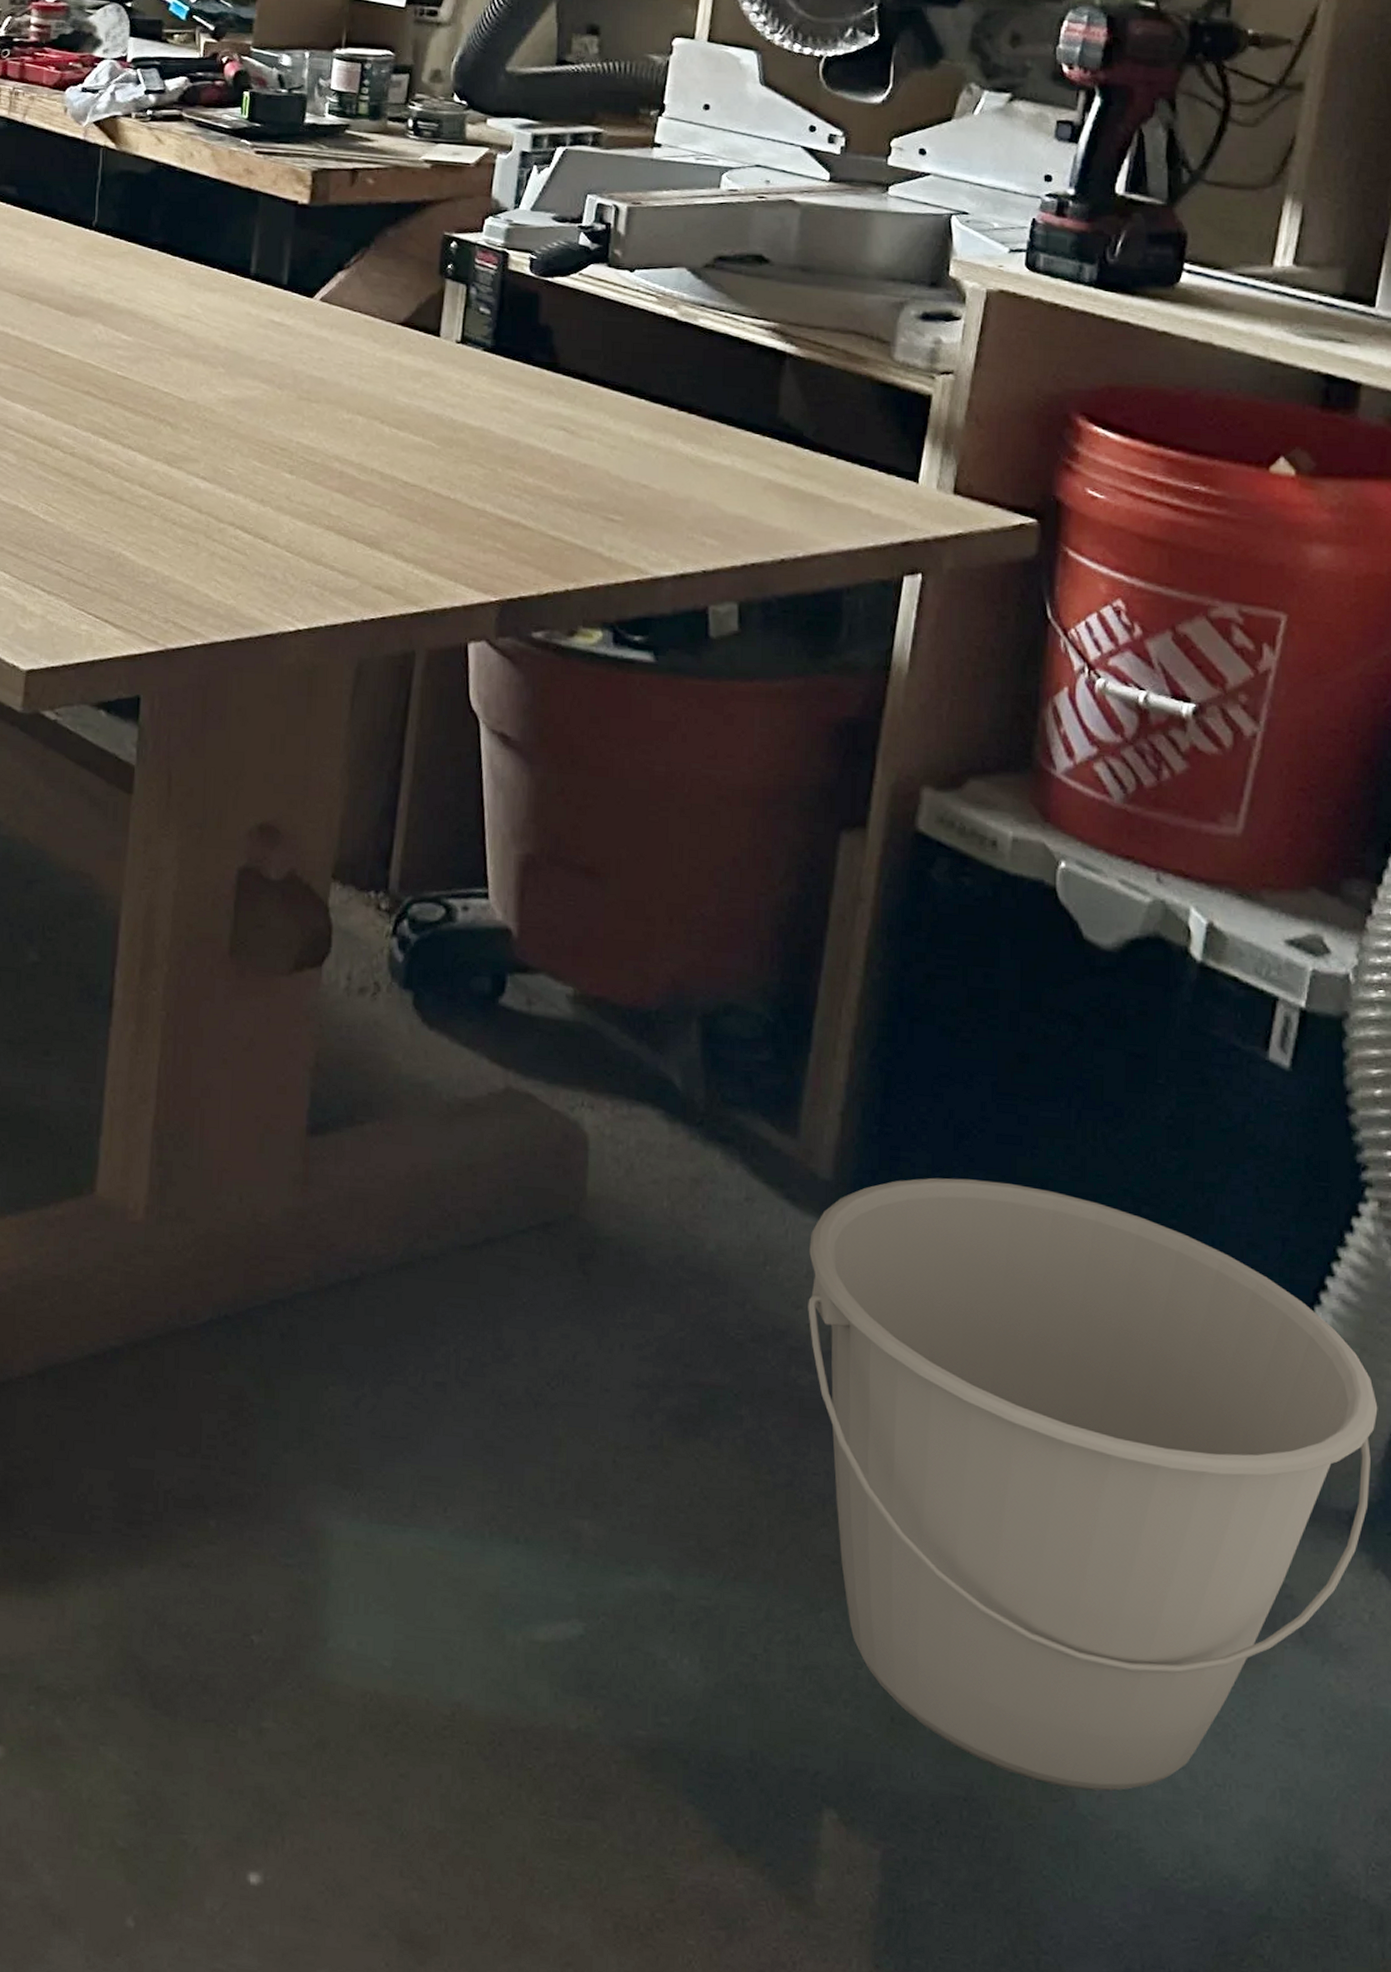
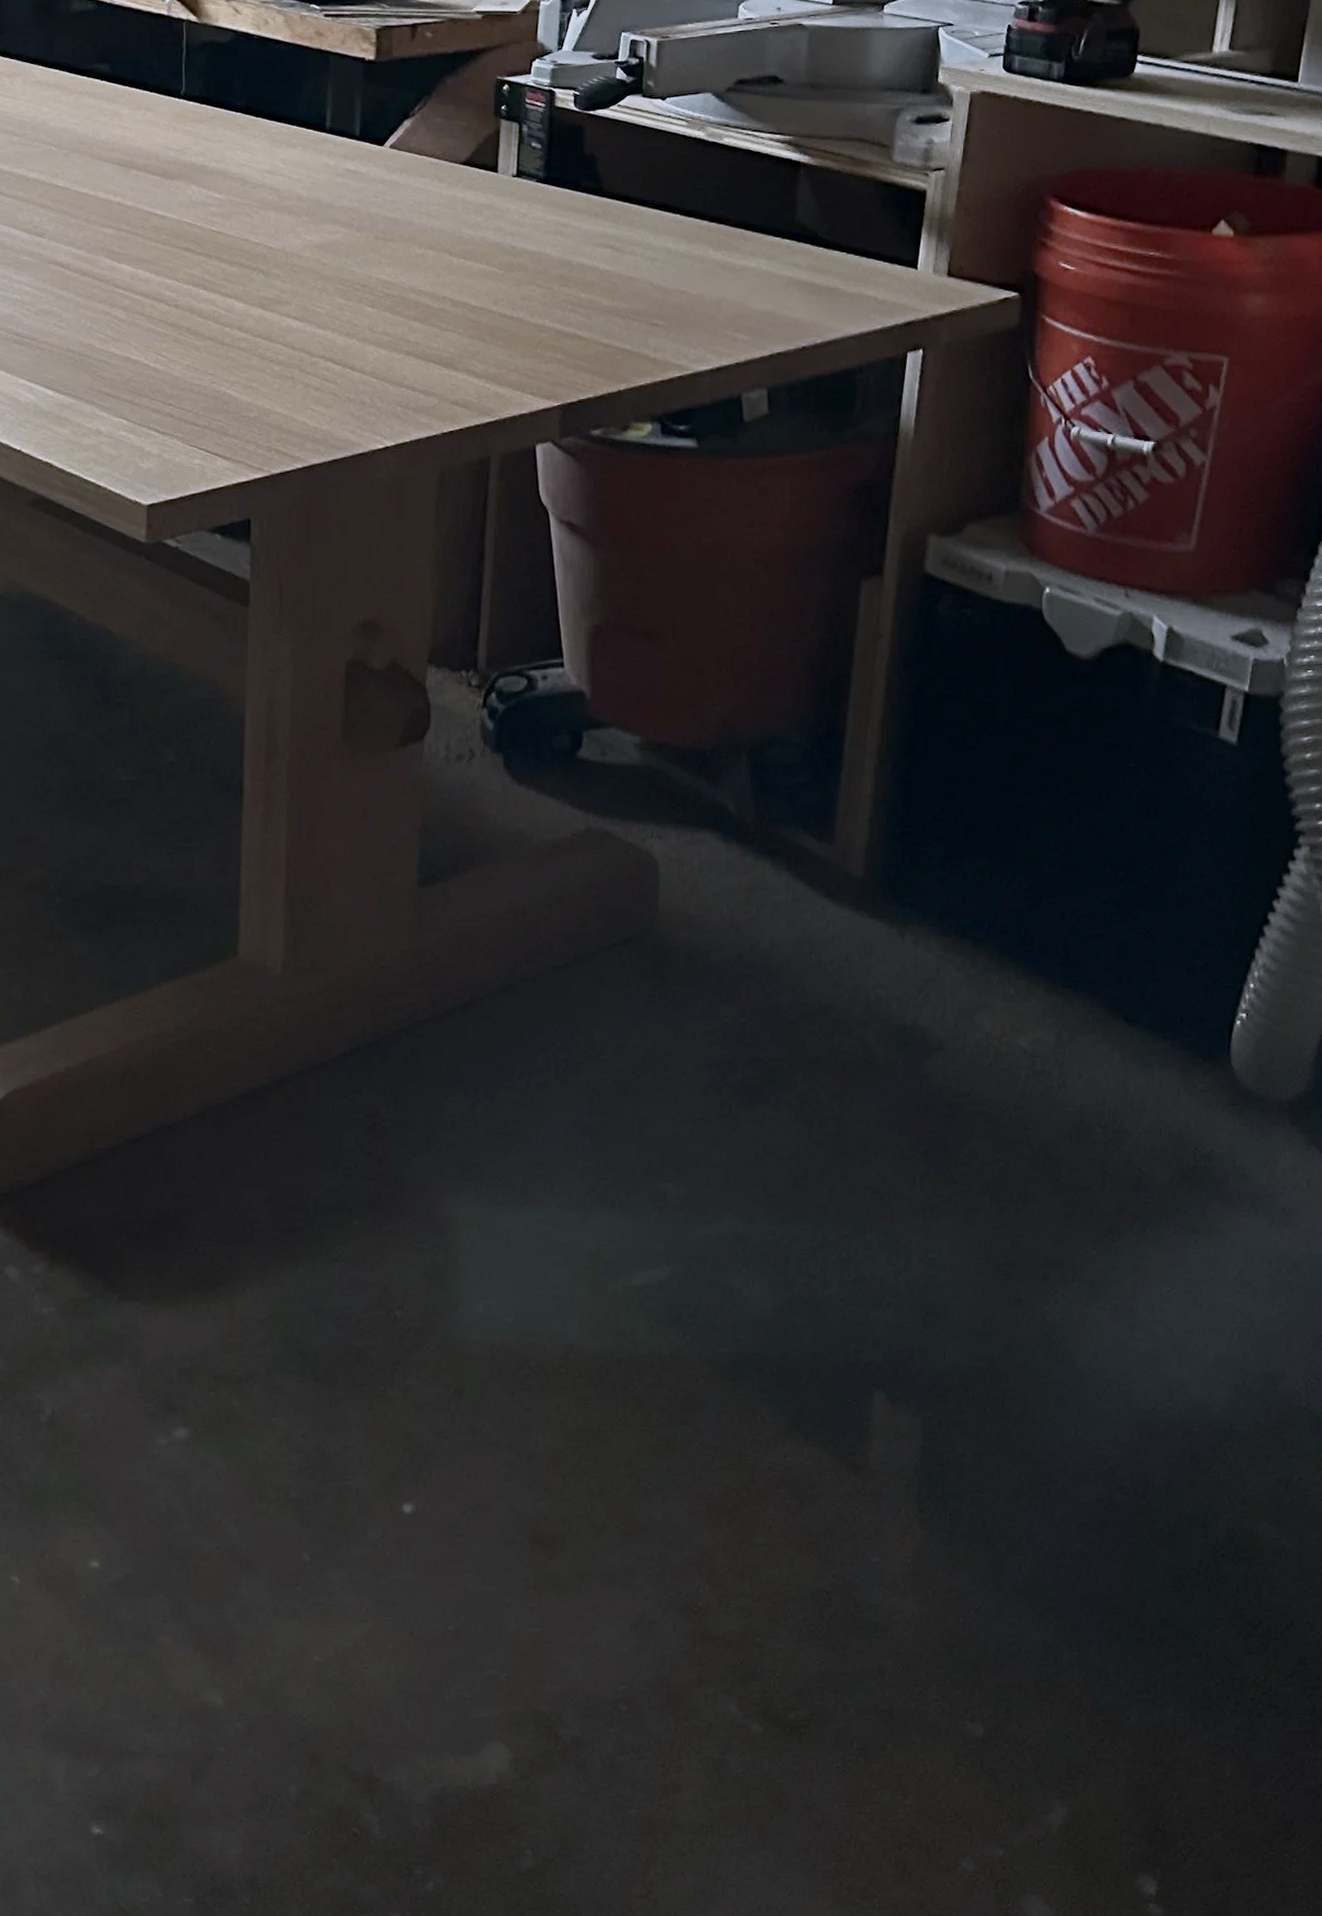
bucket: present [808,1177,1378,1791] -> none [847,863,1311,1350]

